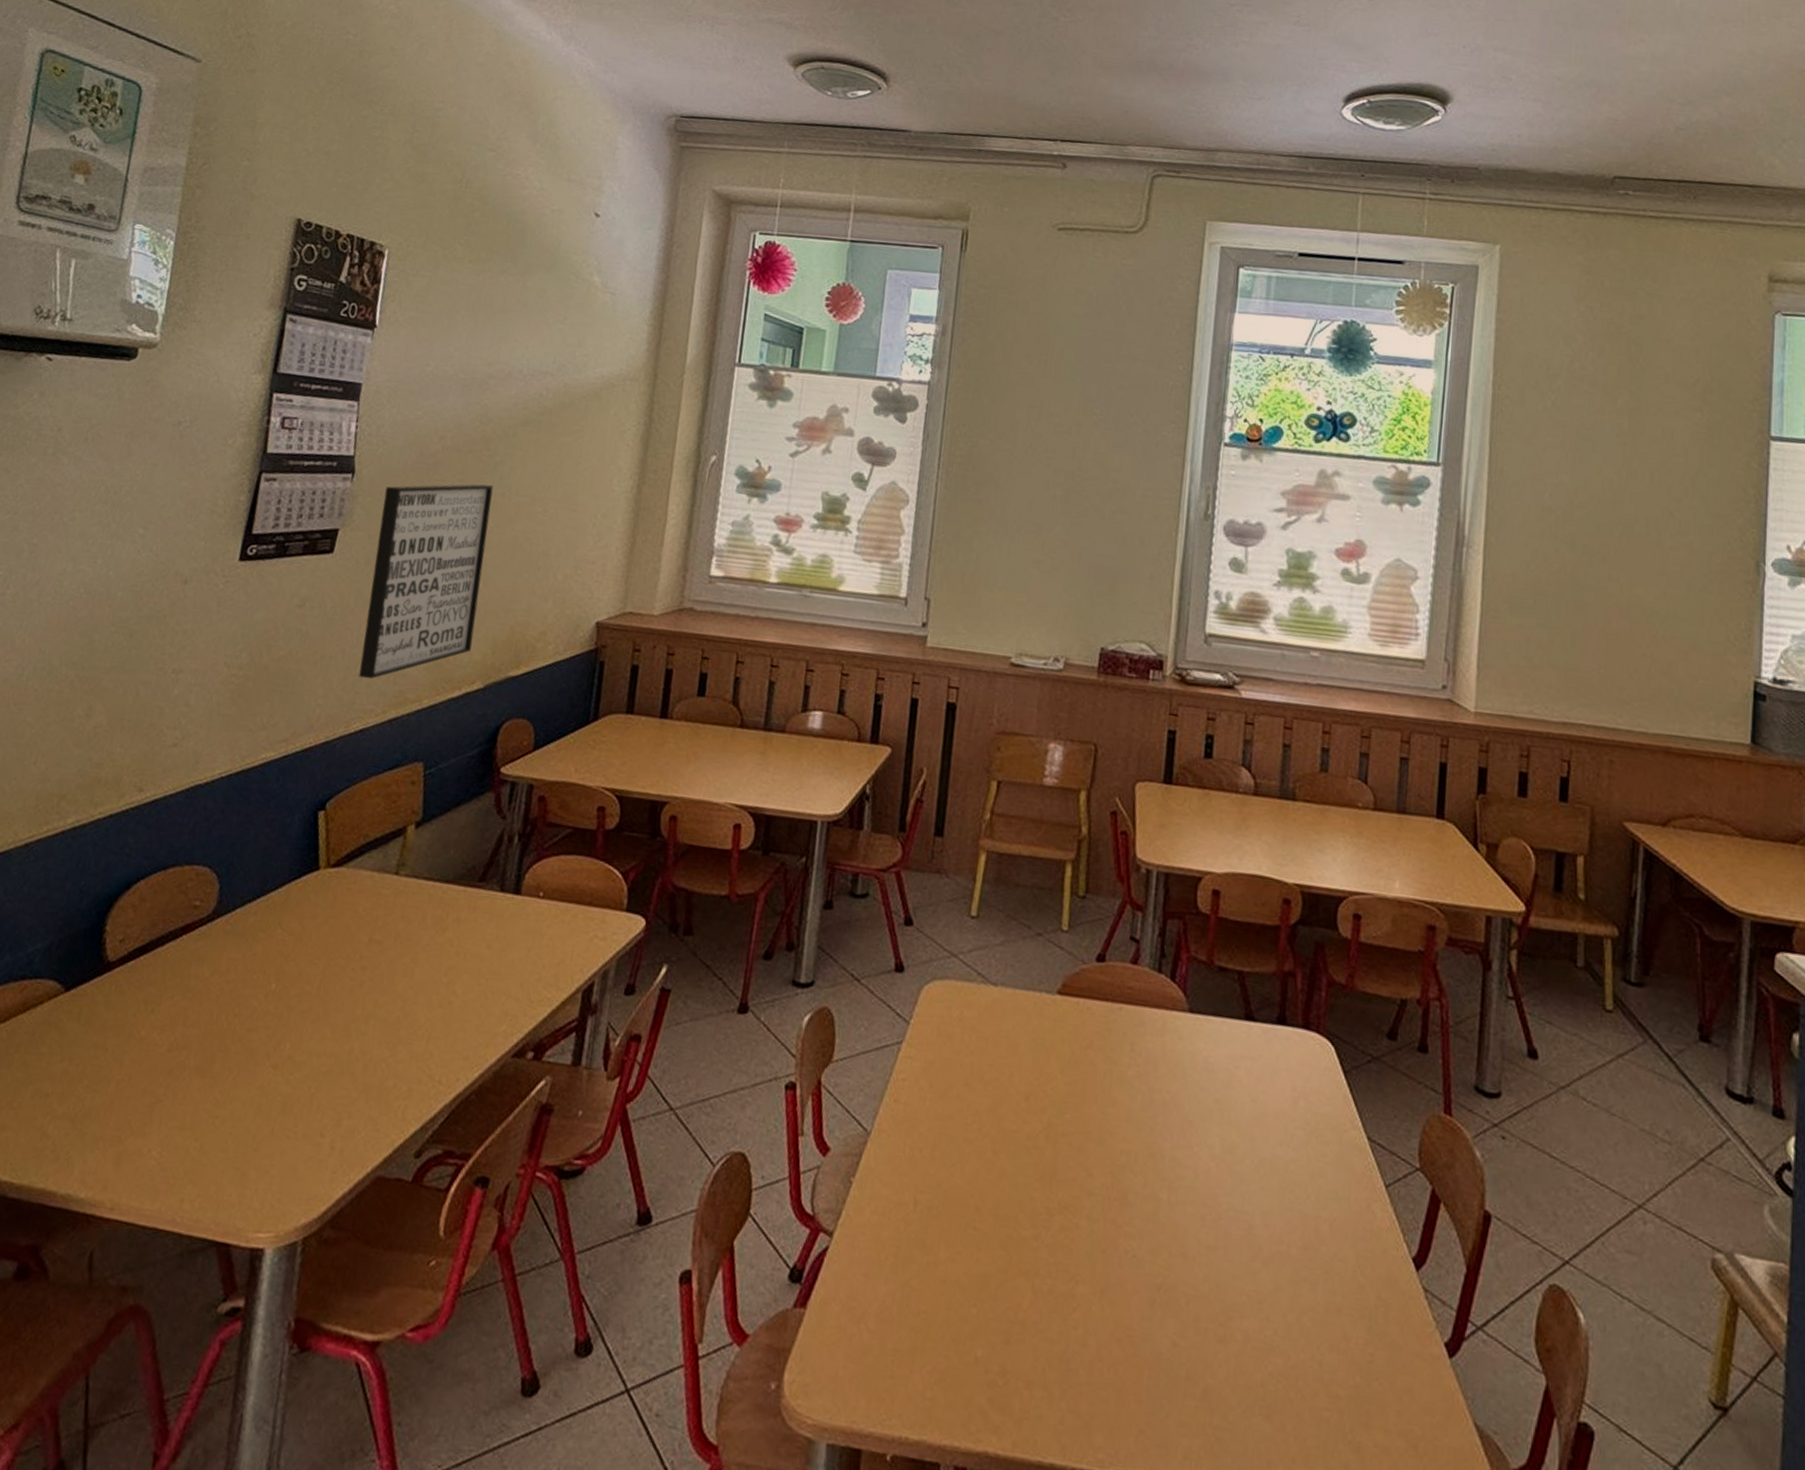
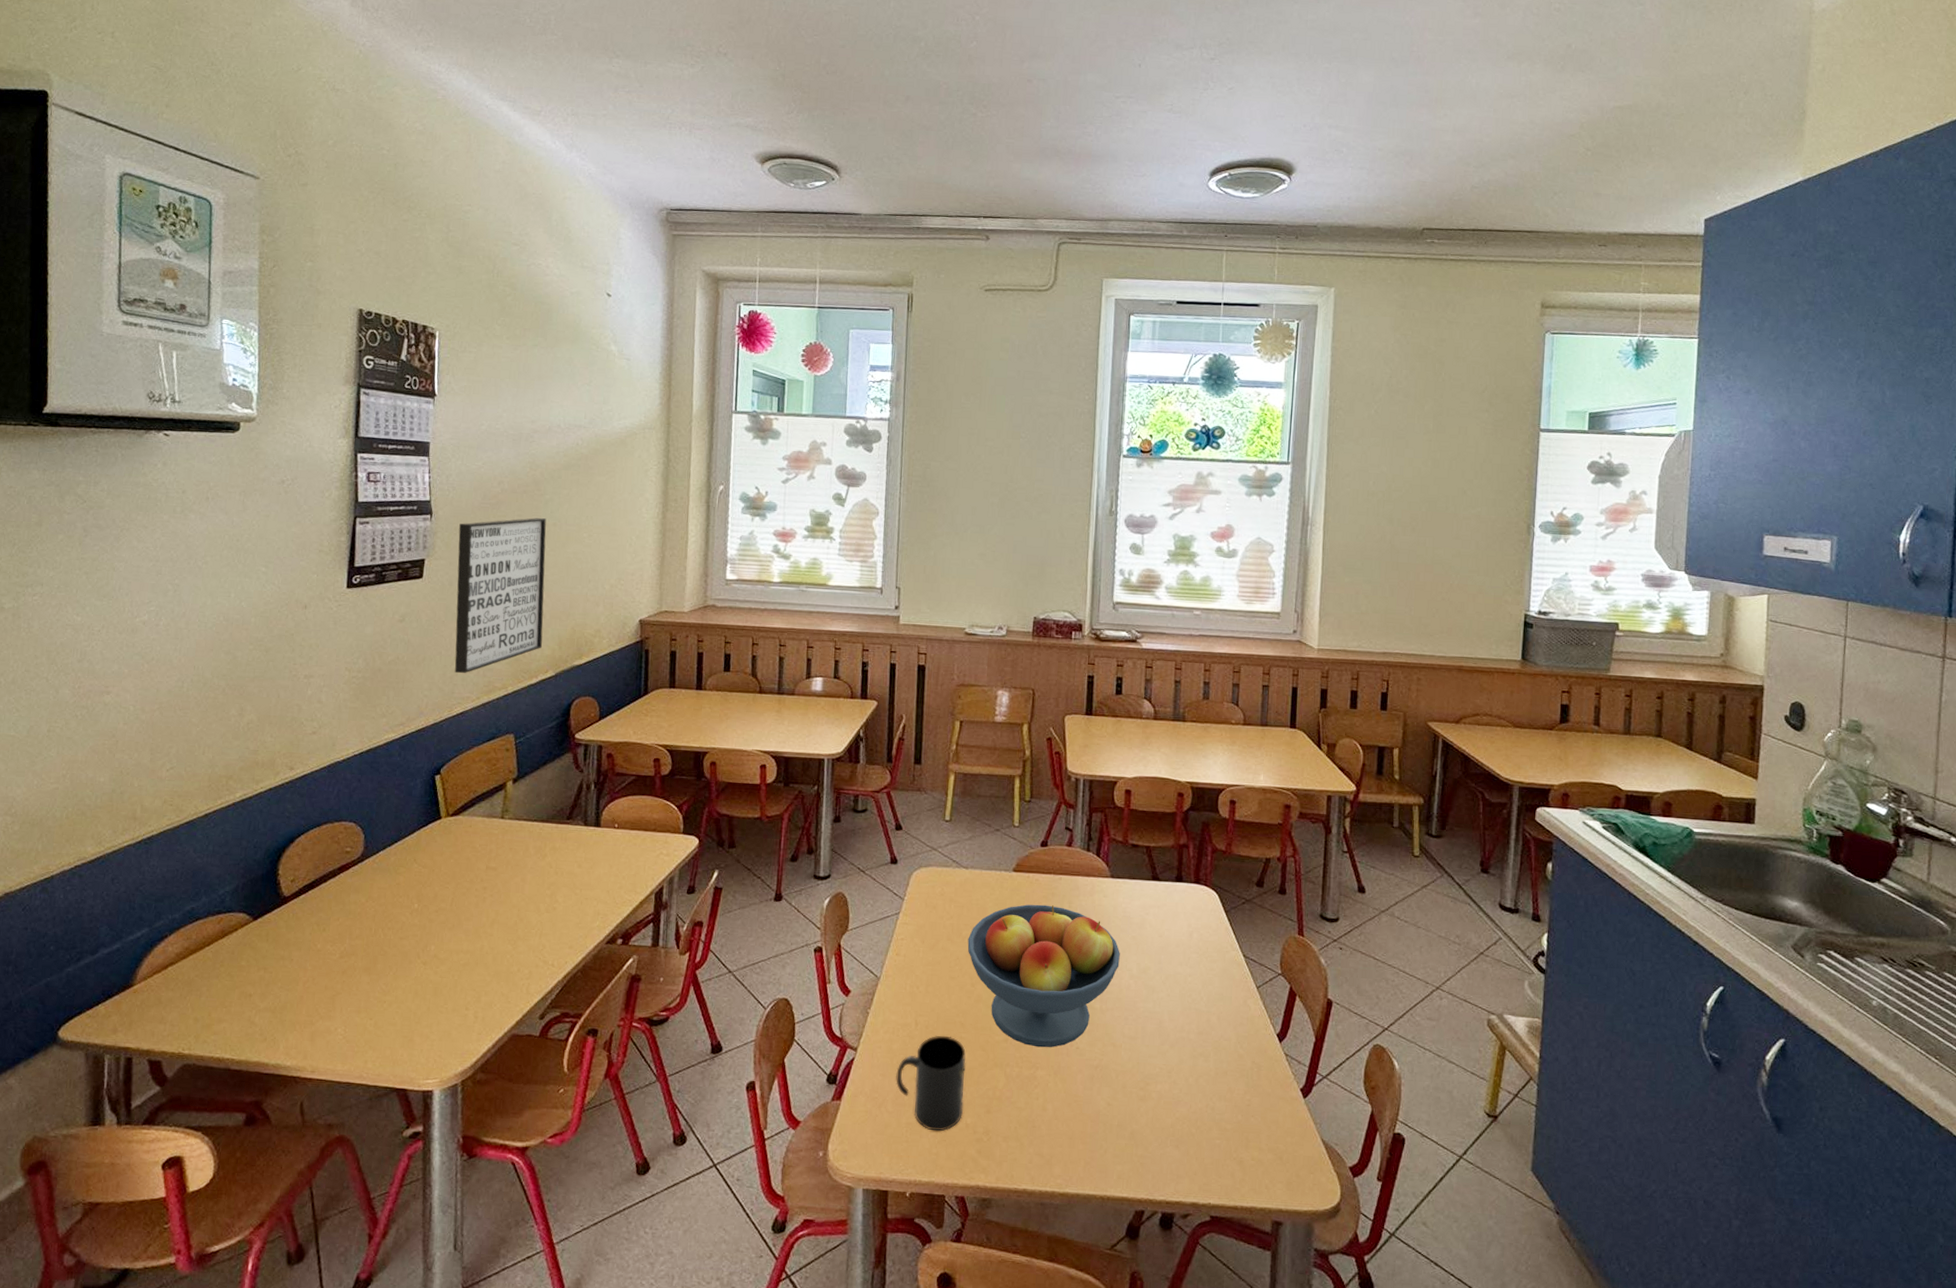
mug: none [882,1222,981,1366] -> present [895,1035,966,1132]
fruit bowl: none [990,1042,1198,1253] -> present [967,904,1120,1048]

